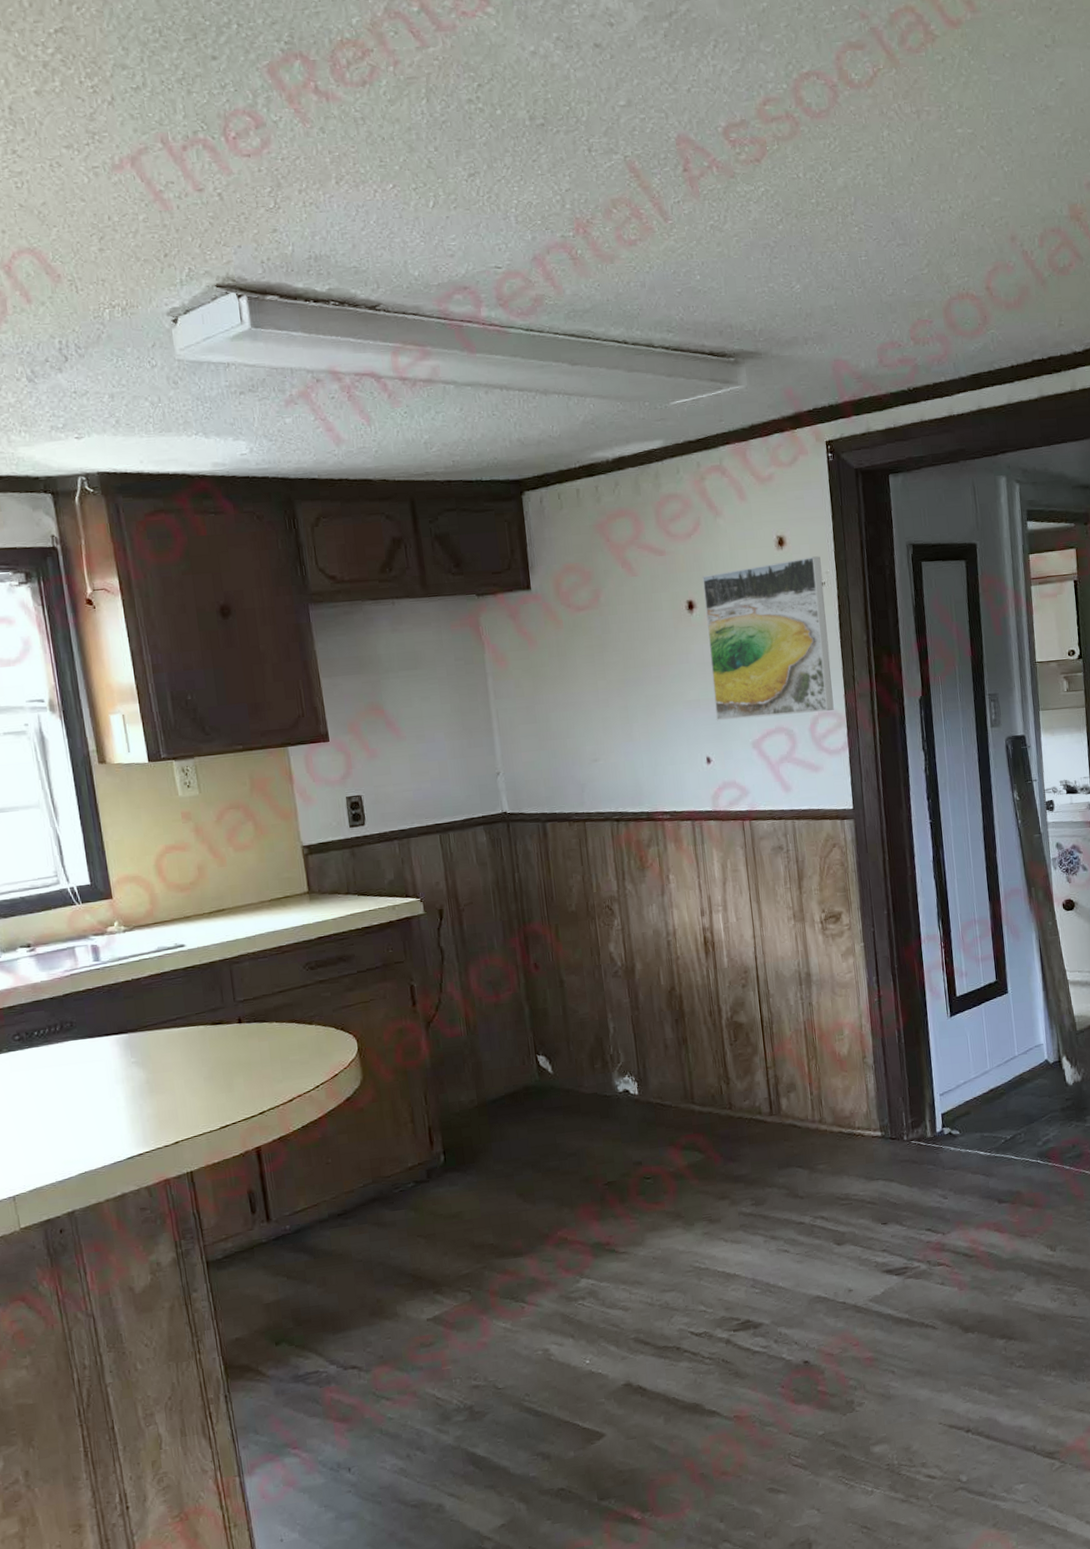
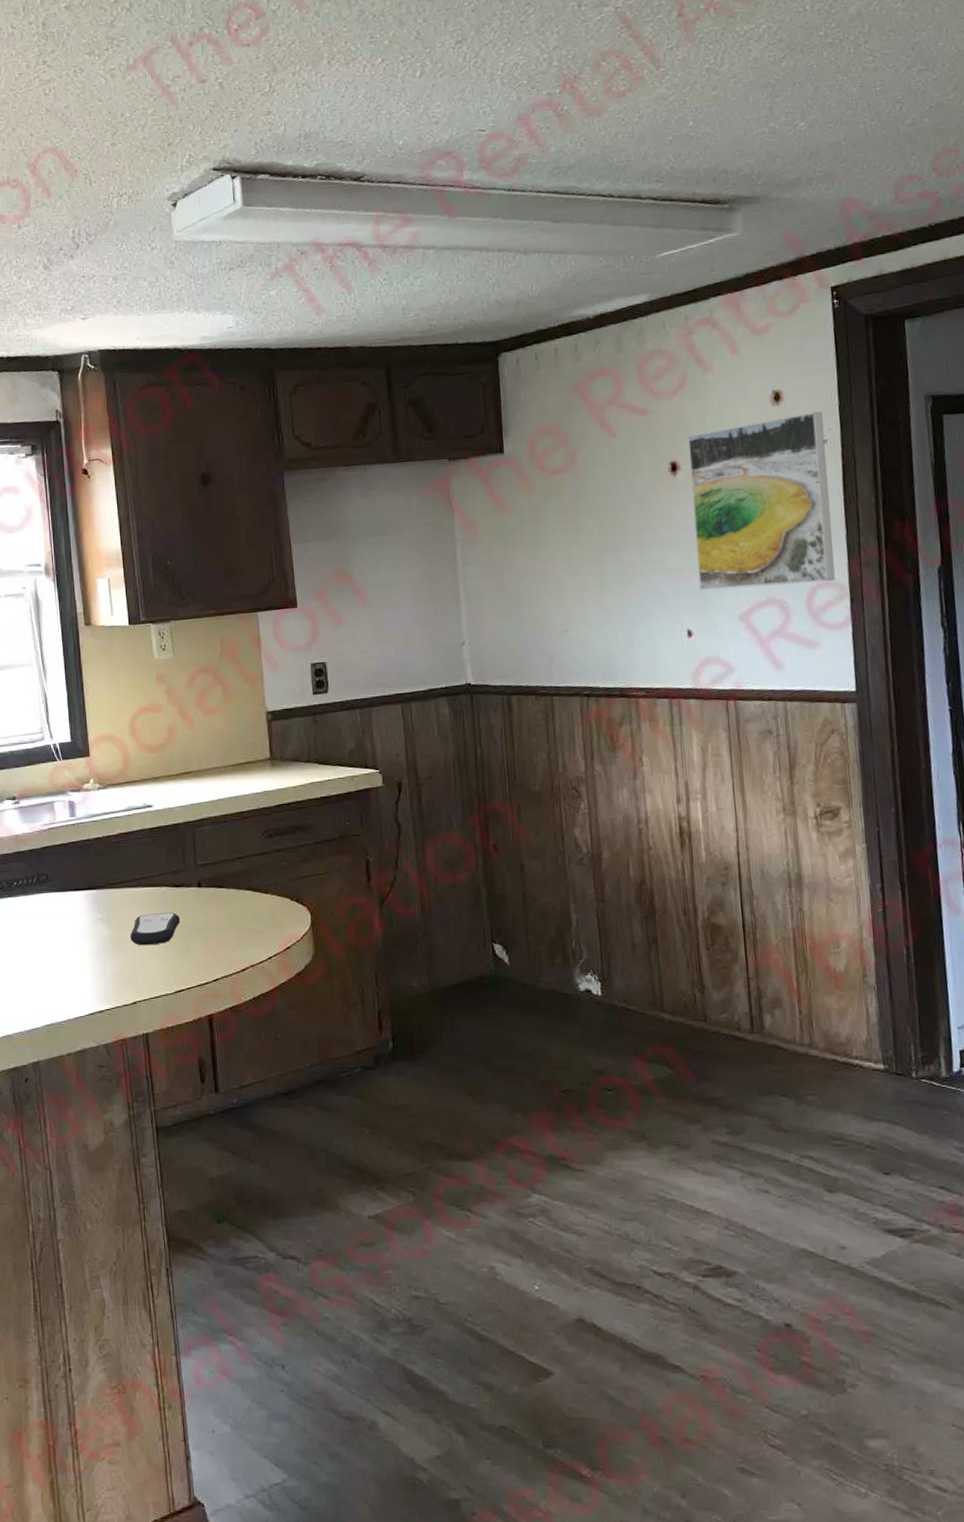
remote control: none [168,1050,222,1086] -> present [130,912,181,946]

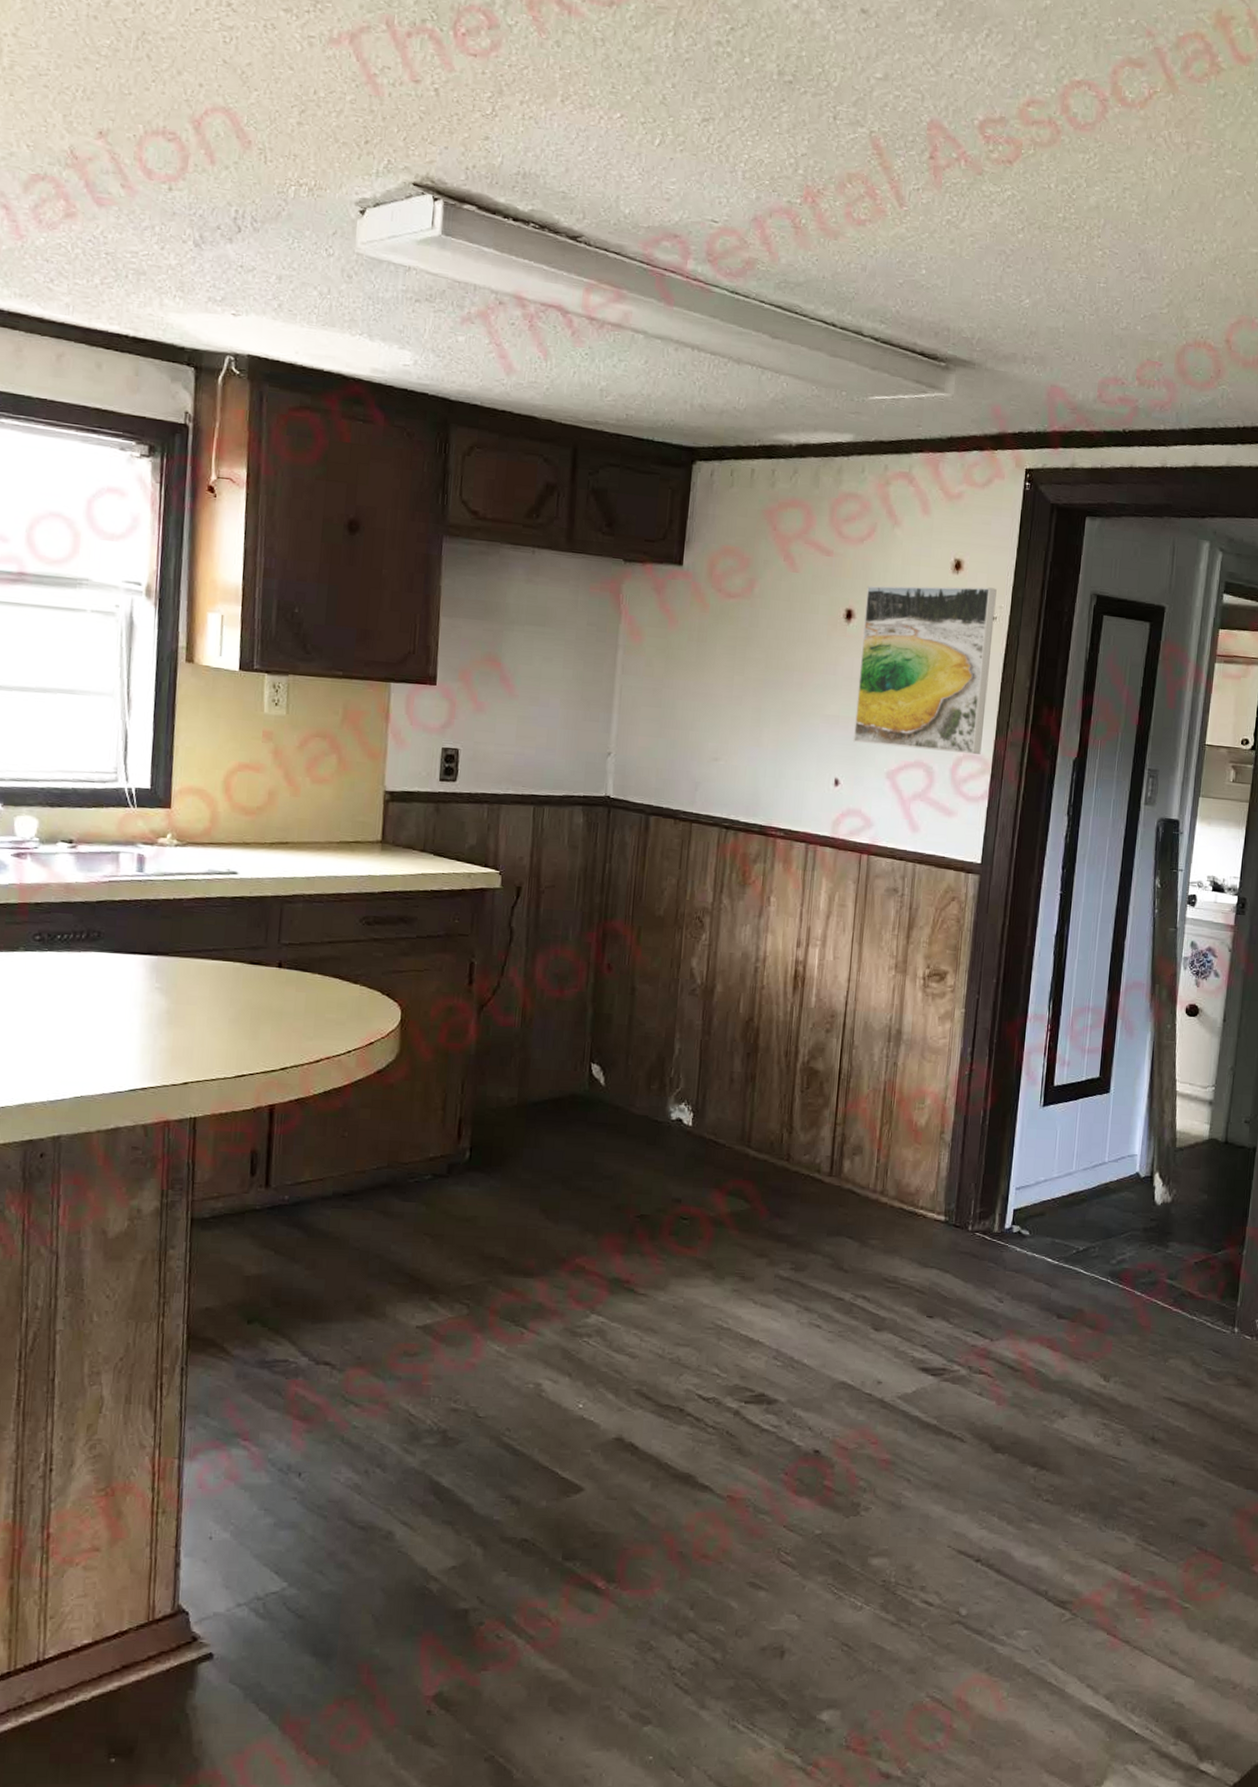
remote control: present [130,912,181,946] -> none [191,989,253,1024]

